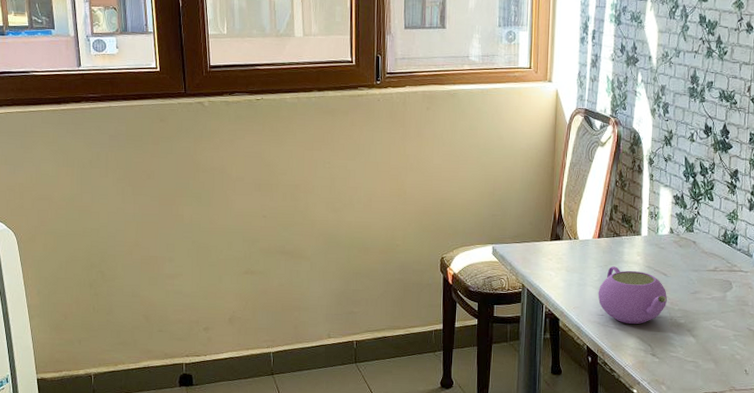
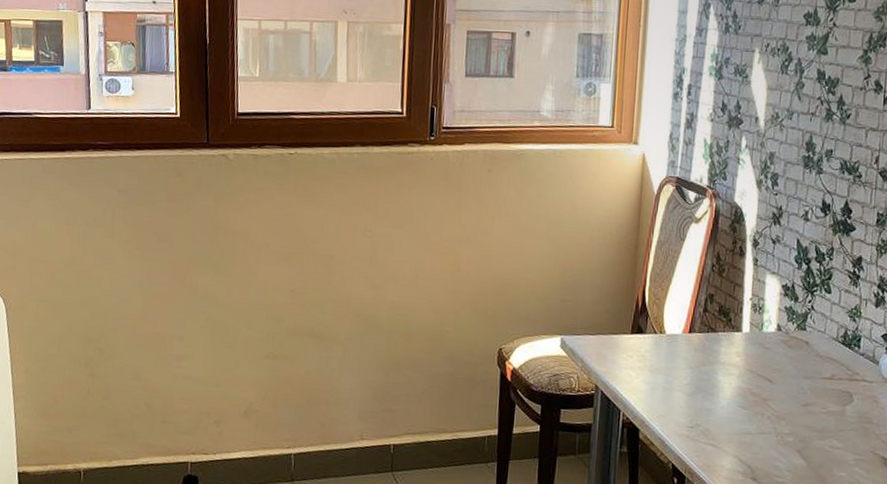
teapot: present [598,266,668,324] -> none [687,368,773,440]

